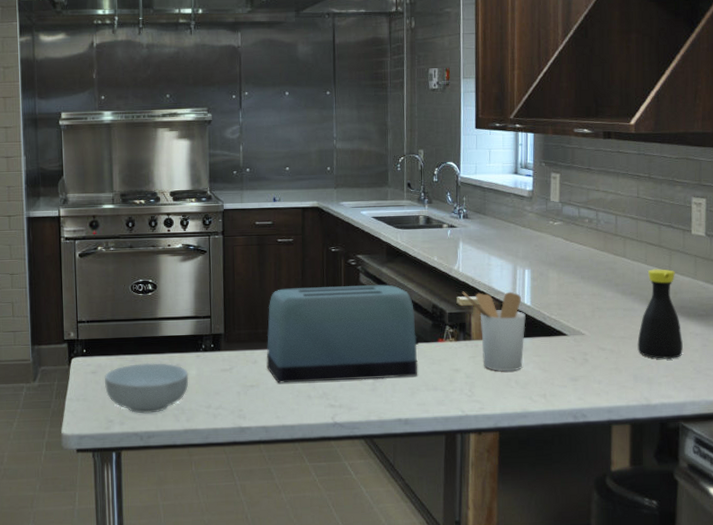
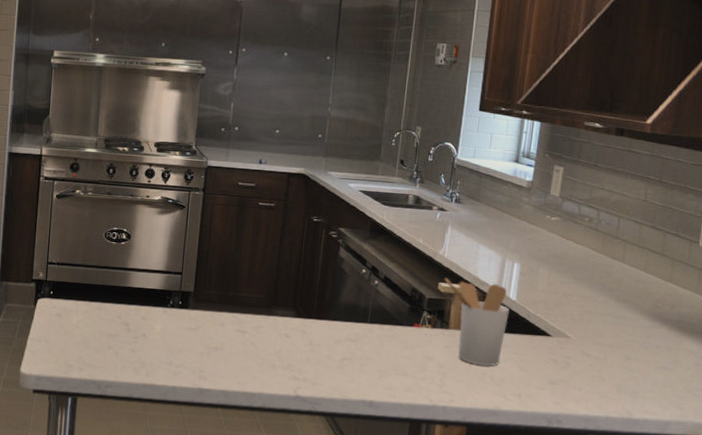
cereal bowl: present [104,362,189,414] -> none [68,311,153,364]
toaster: present [266,285,419,383] -> none [233,253,394,360]
bottle: present [637,269,683,360] -> none [625,278,676,375]

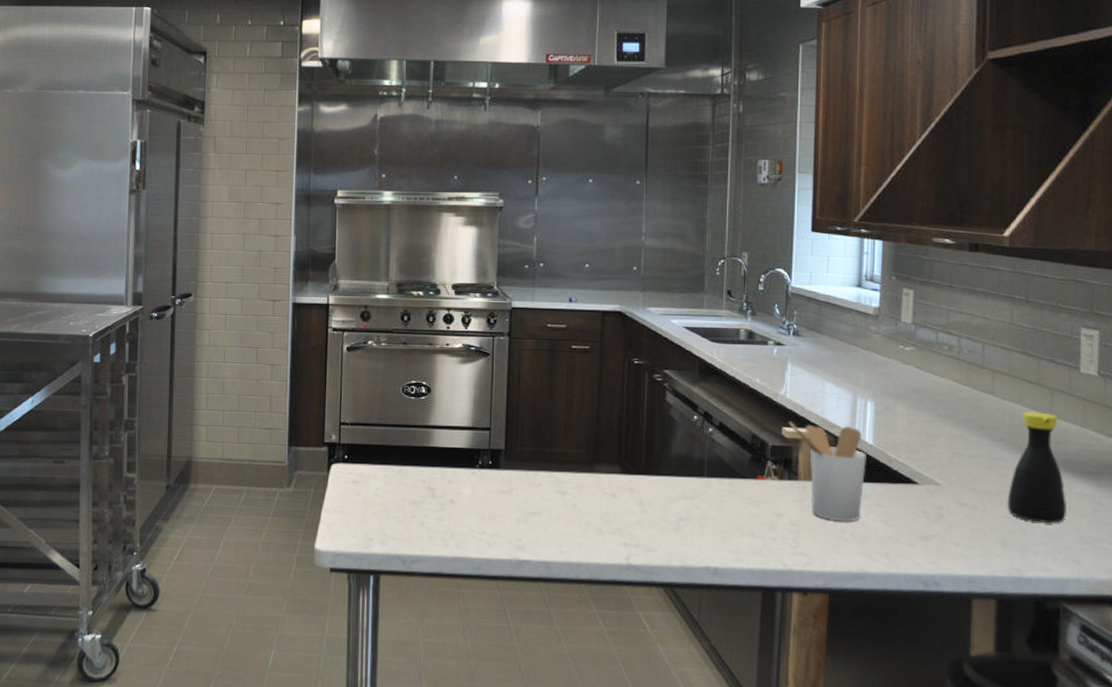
bottle: none [625,278,676,375] -> present [1007,411,1066,524]

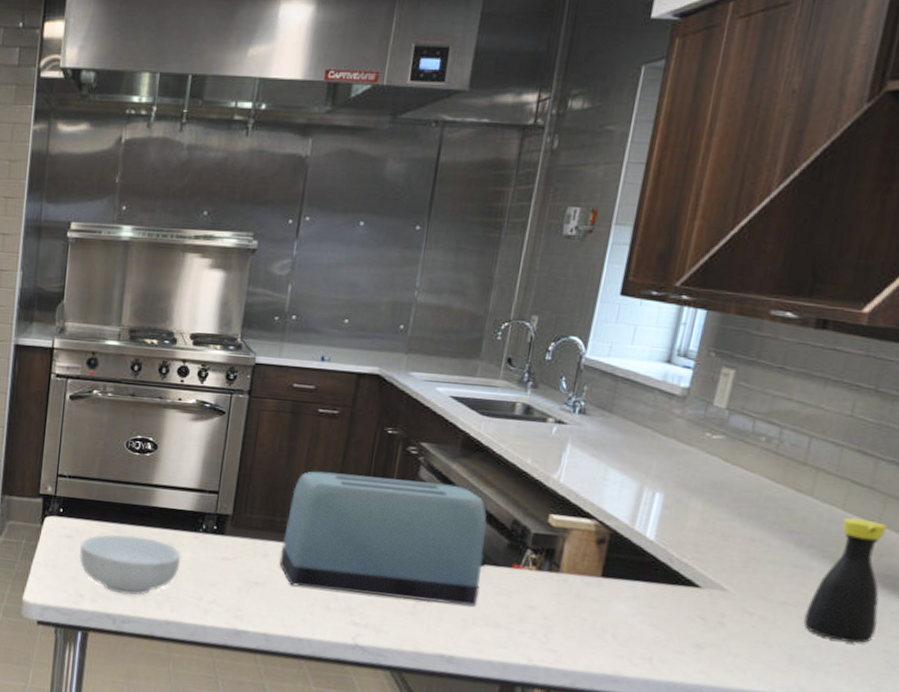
cereal bowl: none [366,475,462,535] -> present [79,534,181,595]
toaster: none [552,402,735,518] -> present [279,471,487,607]
utensil holder: present [789,421,866,521] -> none [558,508,644,621]

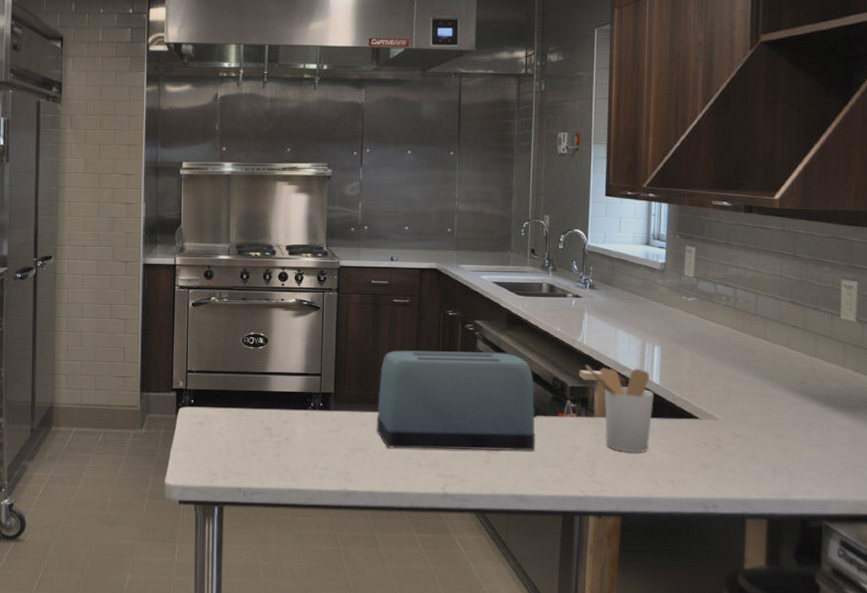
cereal bowl: present [79,534,181,595] -> none [210,417,296,470]
utensil holder: none [558,508,644,621] -> present [586,365,654,452]
bottle: present [803,518,887,644] -> none [777,354,828,453]

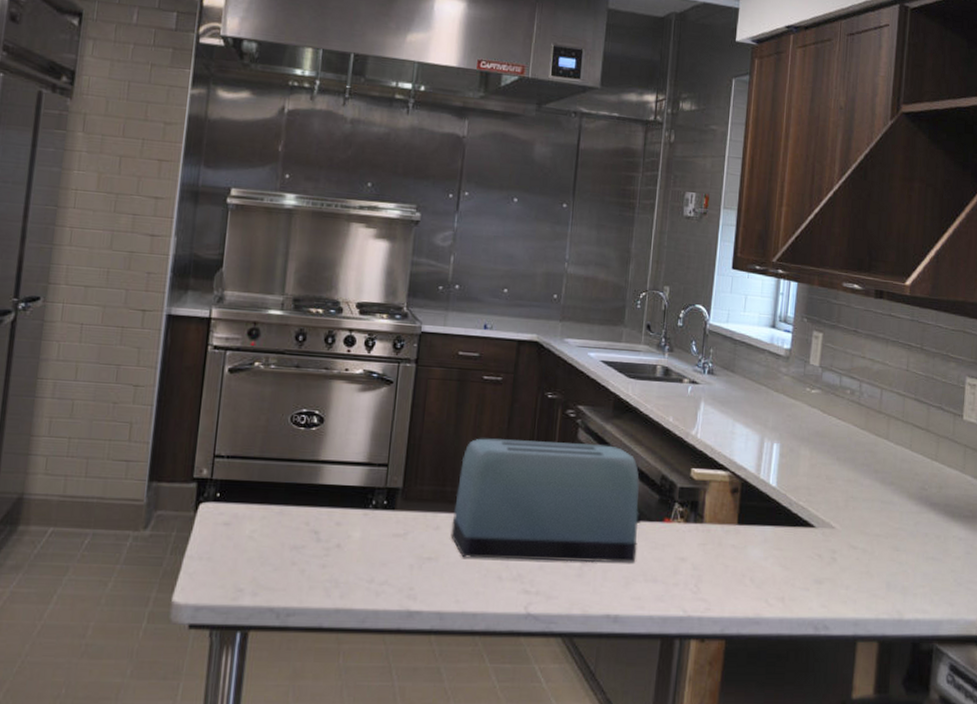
utensil holder: present [586,365,654,452] -> none [698,462,769,565]

